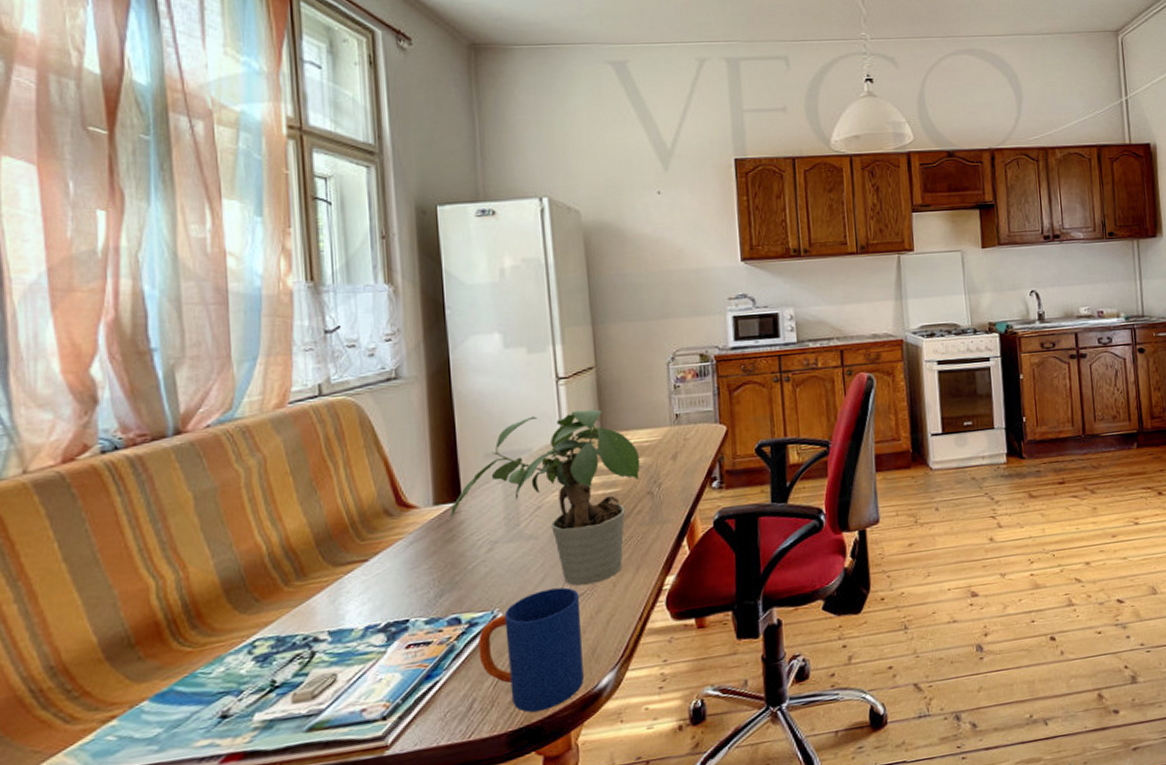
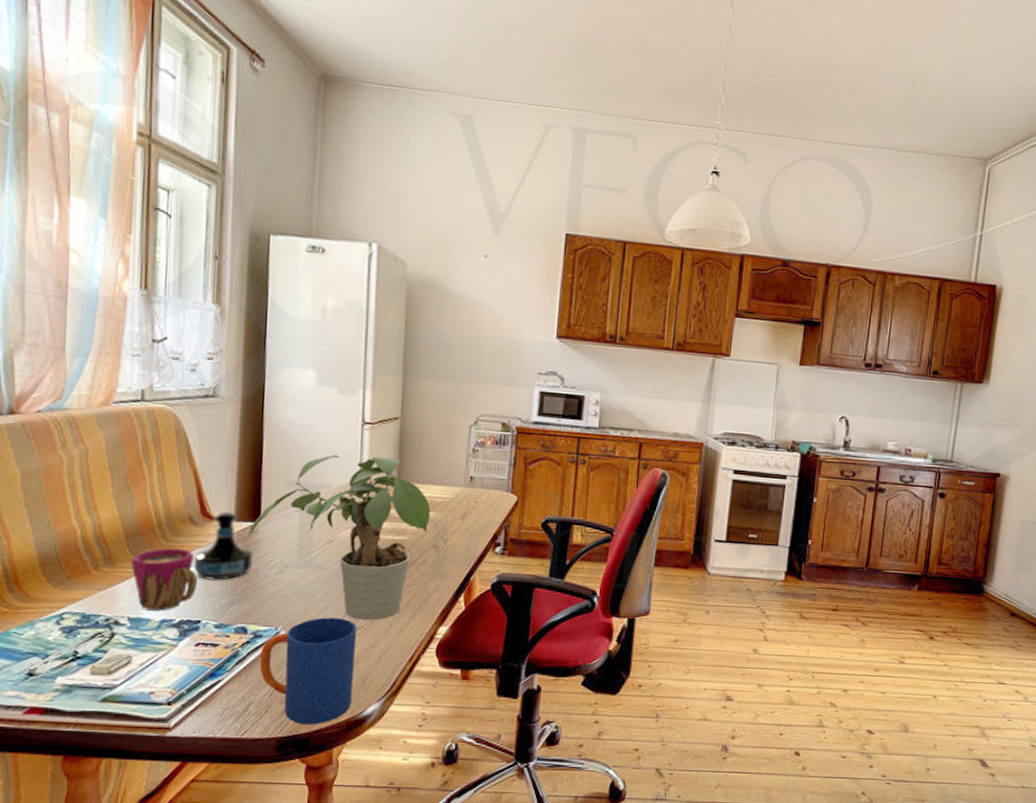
cup: none [325,544,401,620] -> present [130,548,197,611]
tequila bottle: none [395,496,458,574] -> present [194,511,253,581]

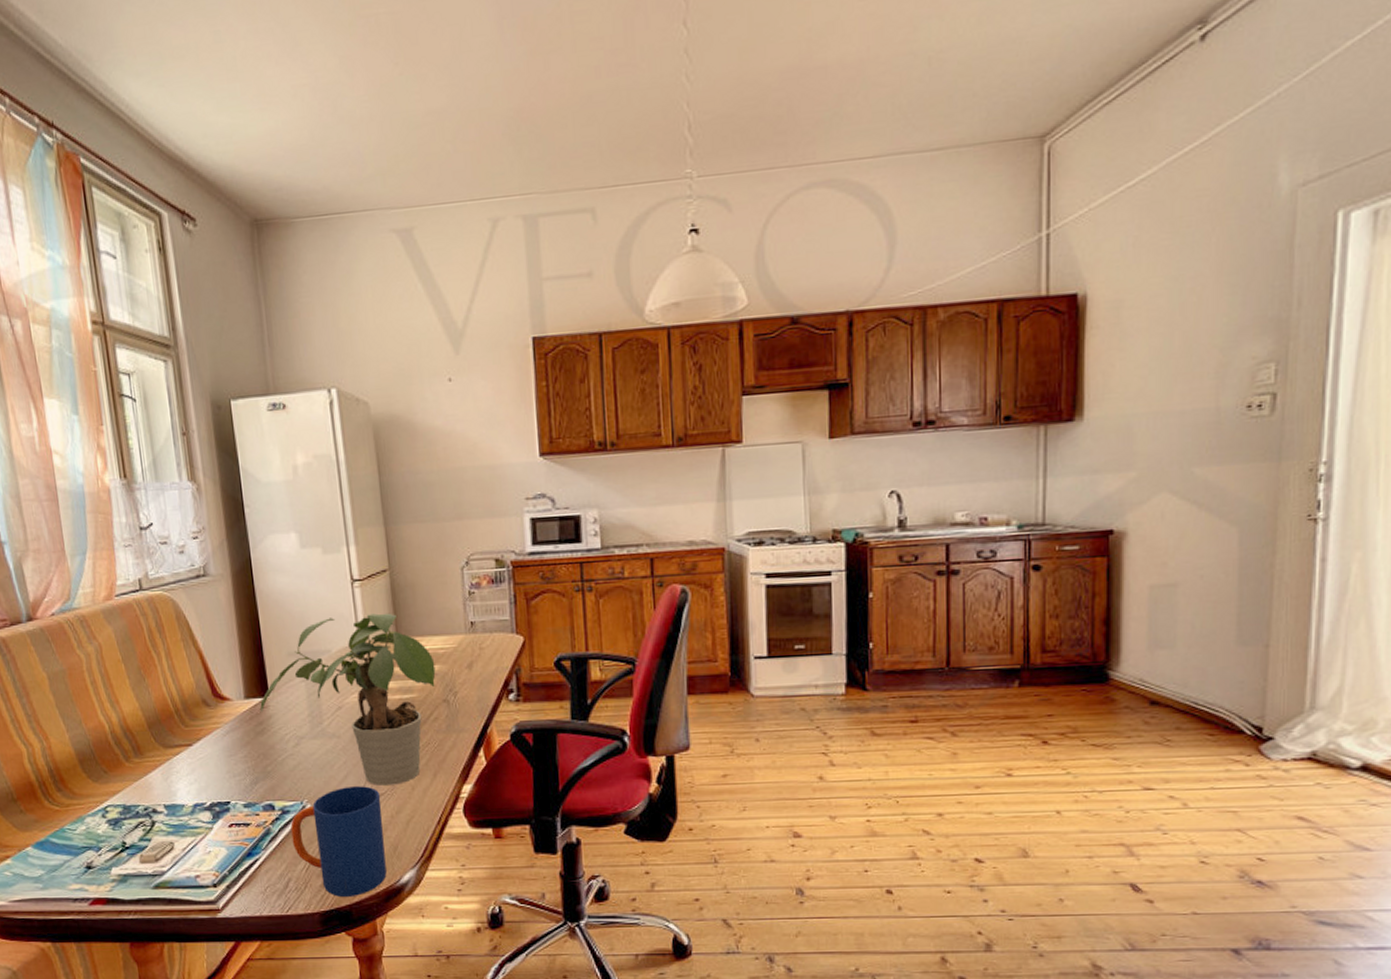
cup: present [130,548,197,611] -> none [157,732,221,796]
tequila bottle: present [194,511,253,581] -> none [214,689,269,761]

